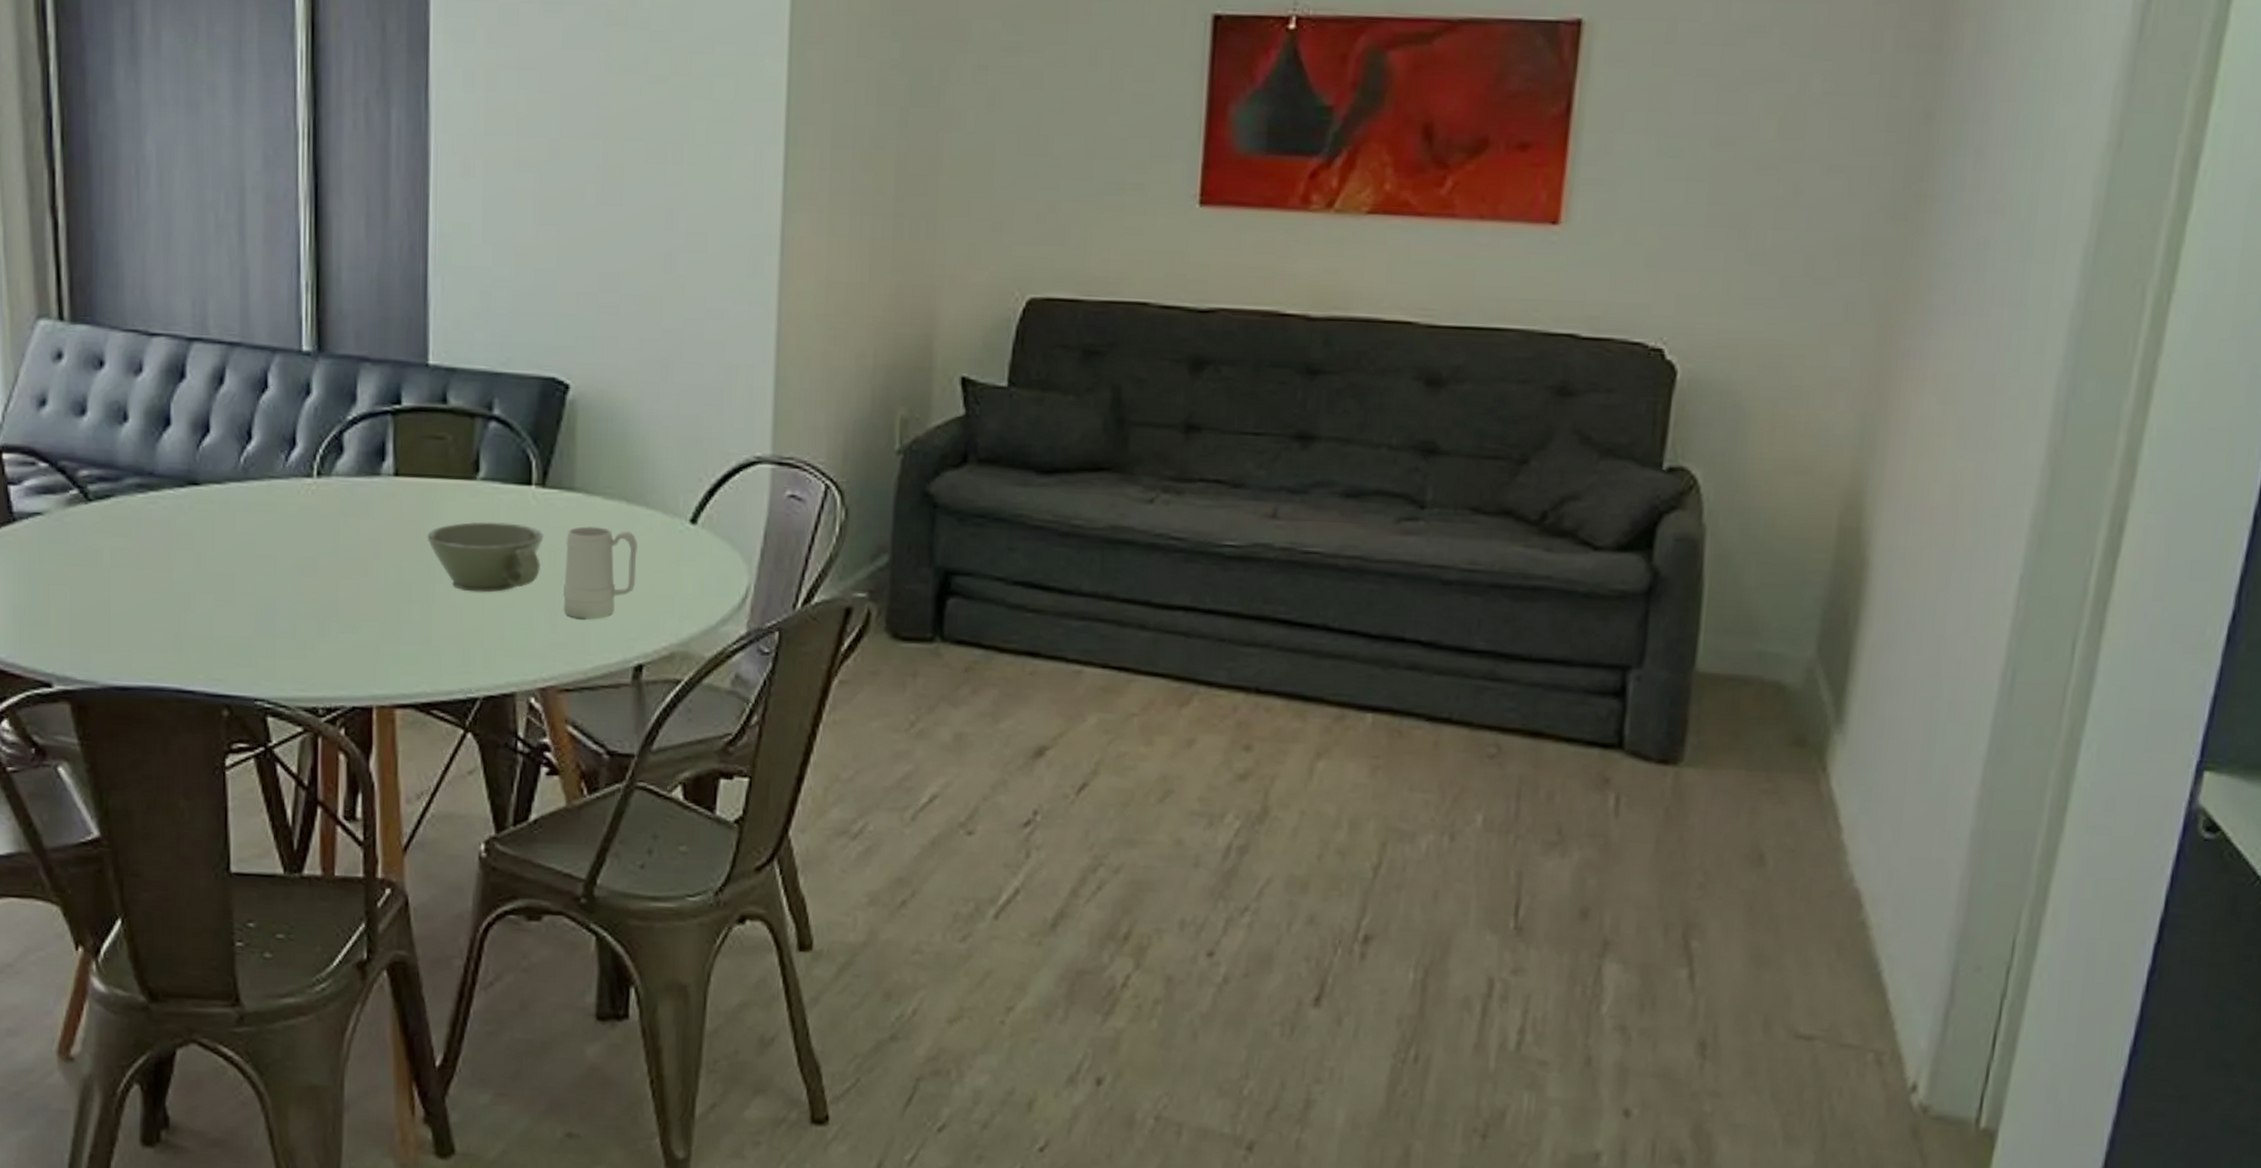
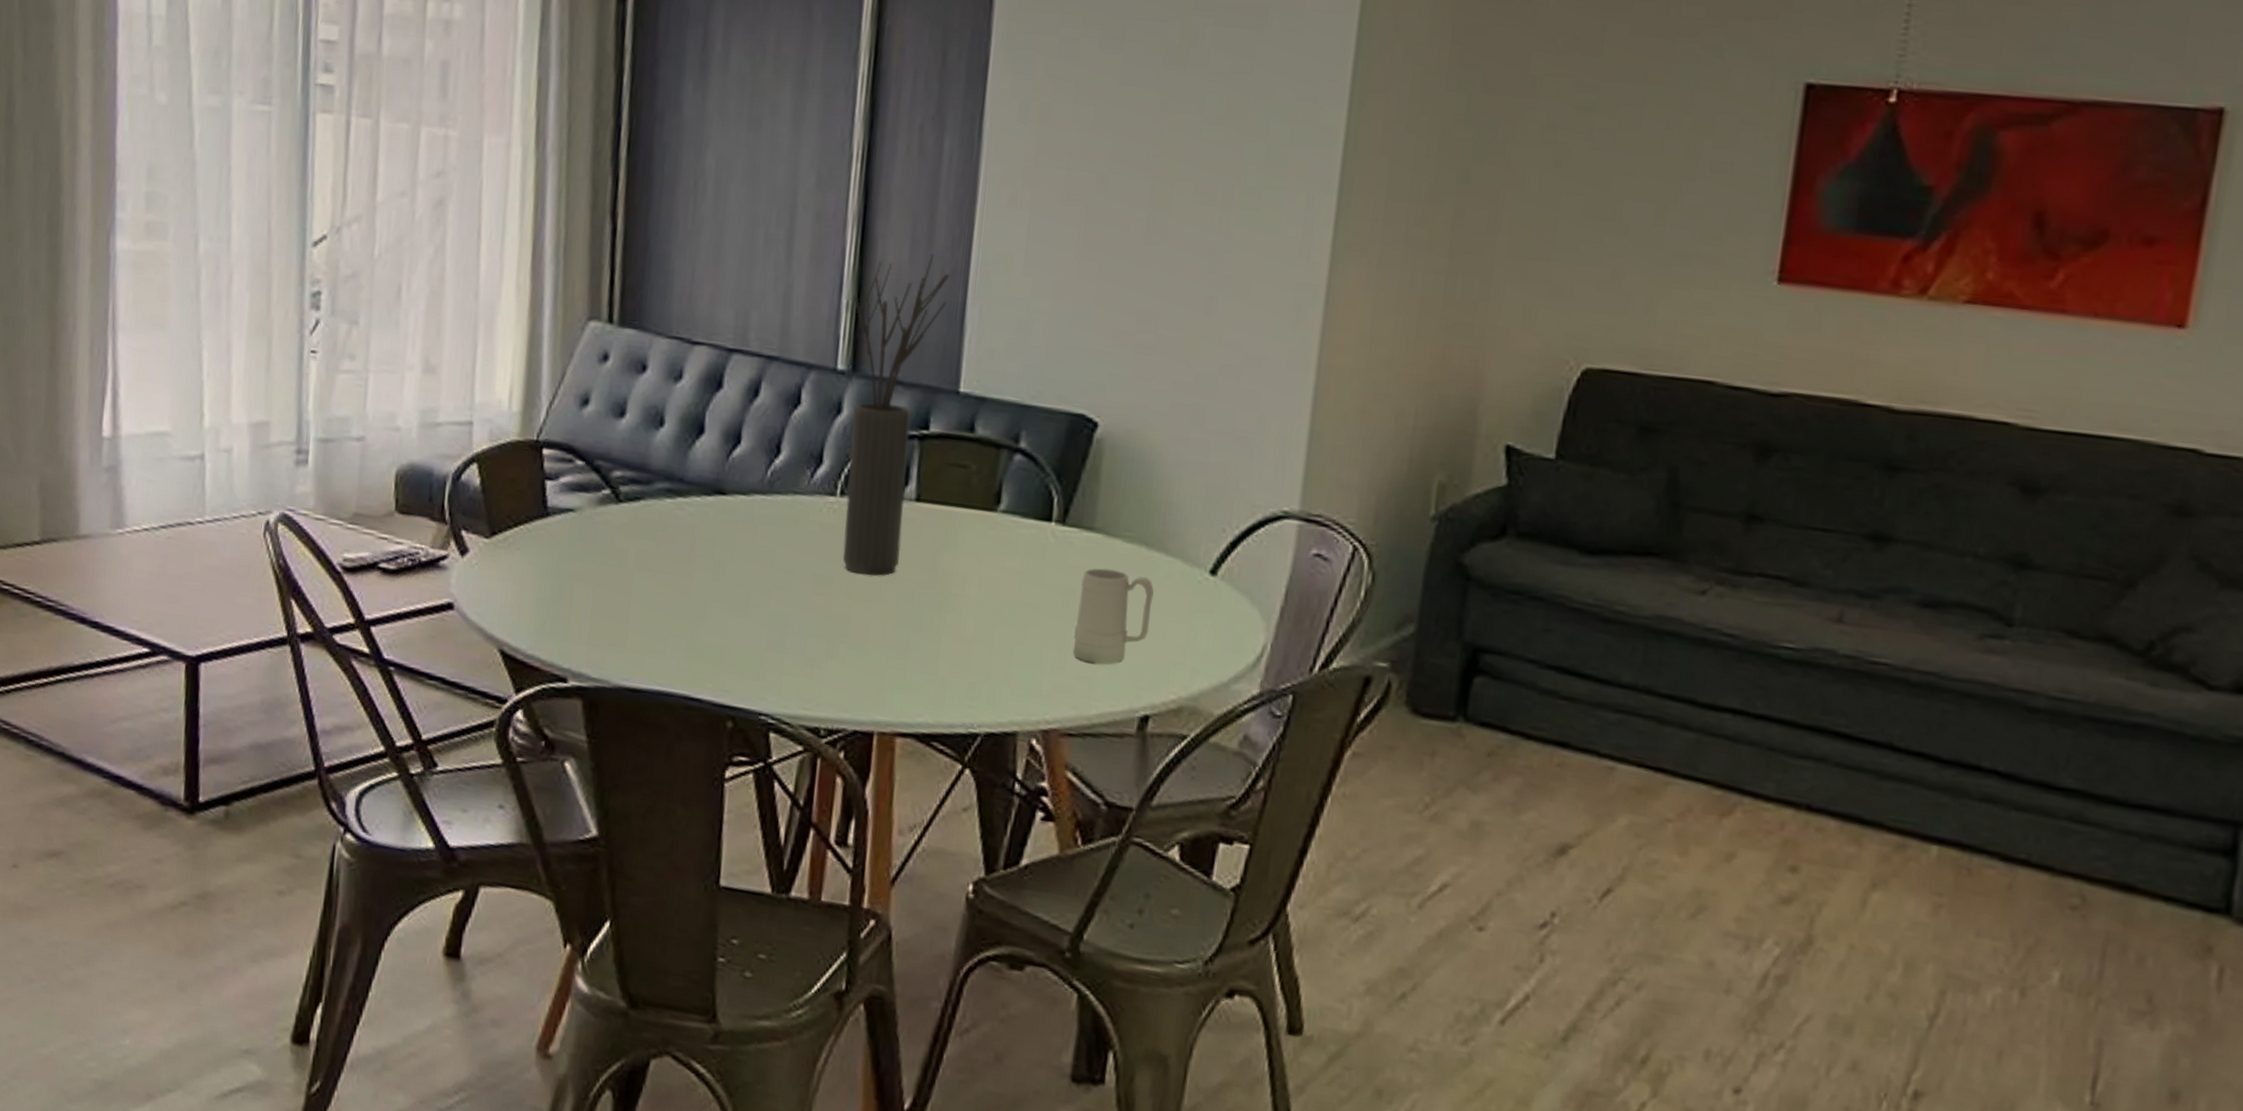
vase: none [312,229,408,553] -> present [842,254,950,576]
cup: present [427,521,544,593] -> none [942,553,1060,628]

